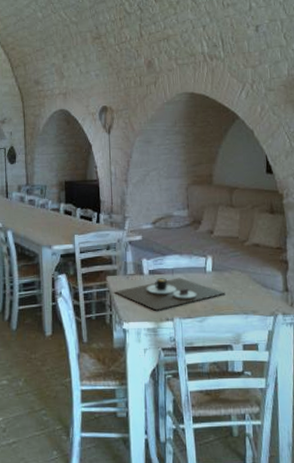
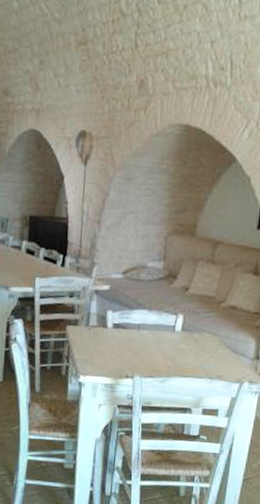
place setting: present [114,277,225,311] -> none [73,333,192,367]

